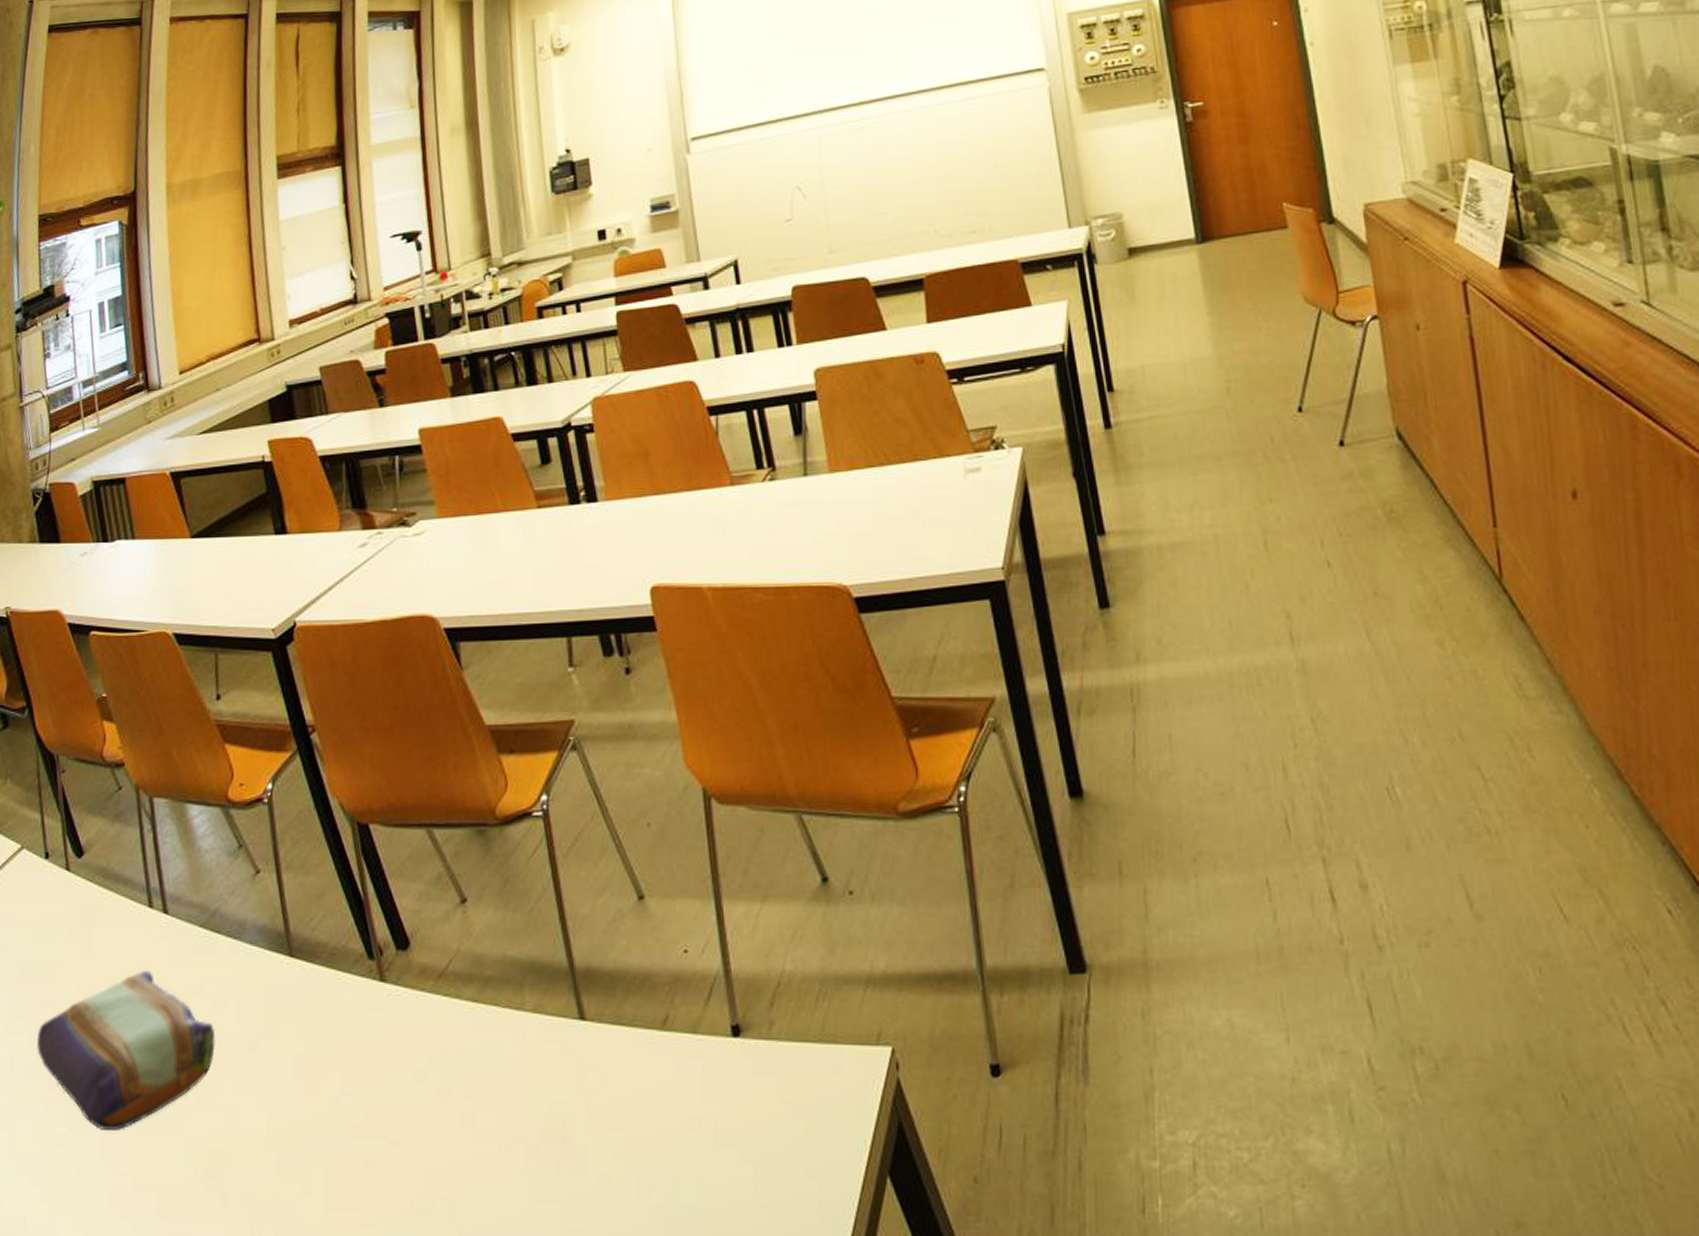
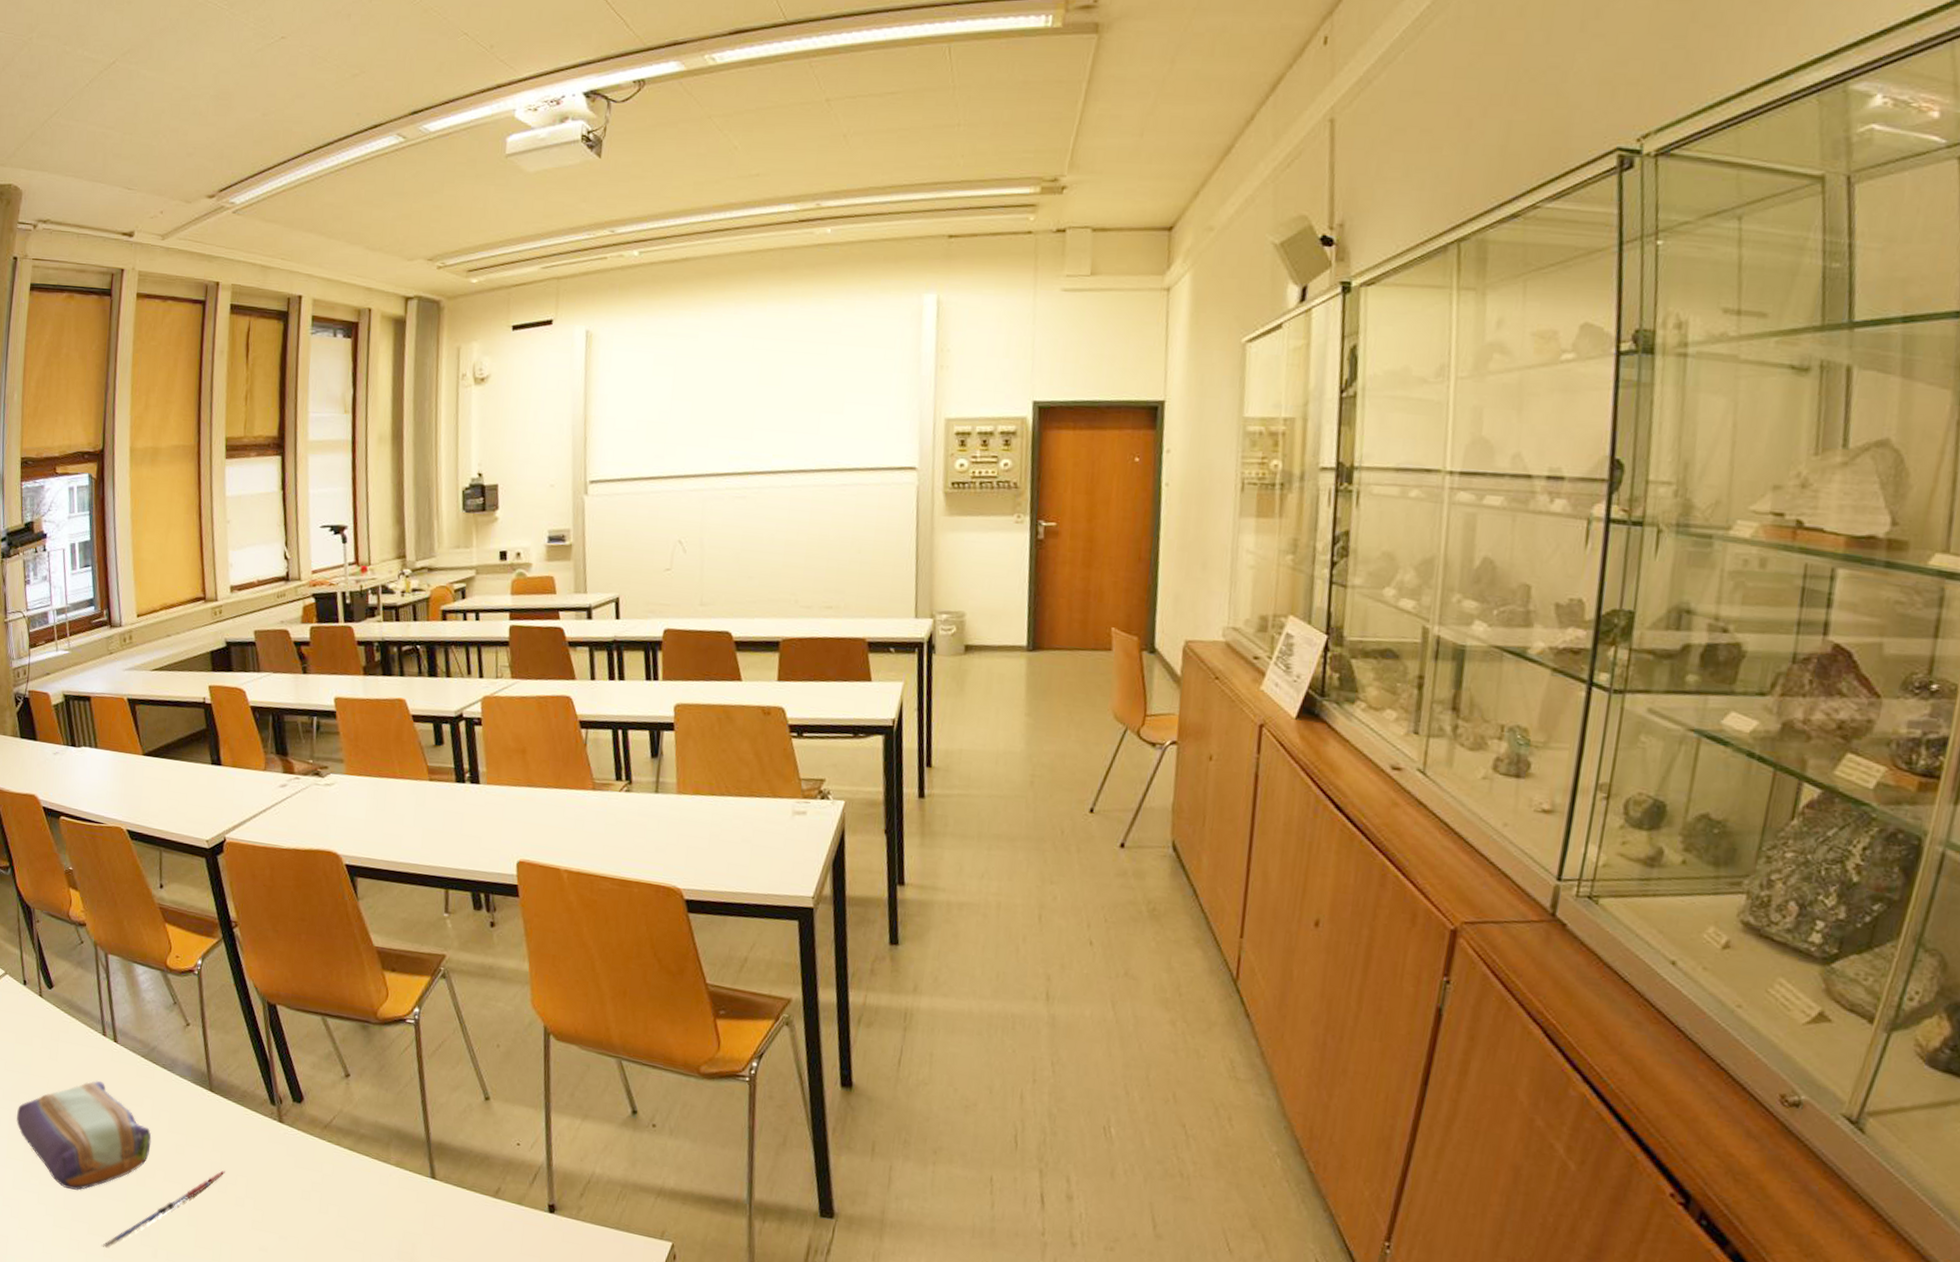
pen: none [152,1064,313,1206] -> present [101,1171,225,1249]

